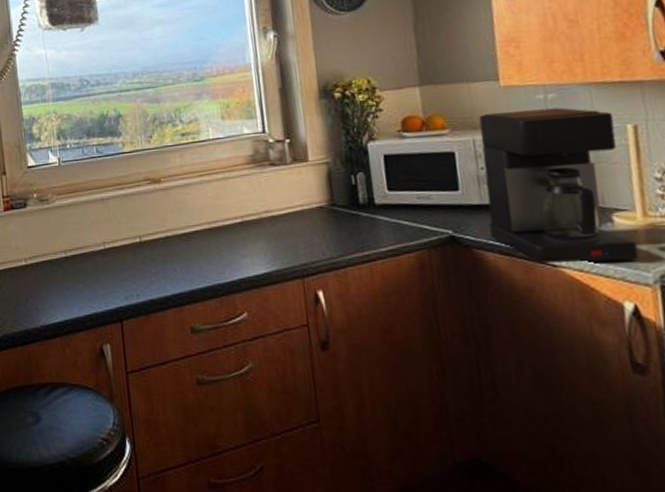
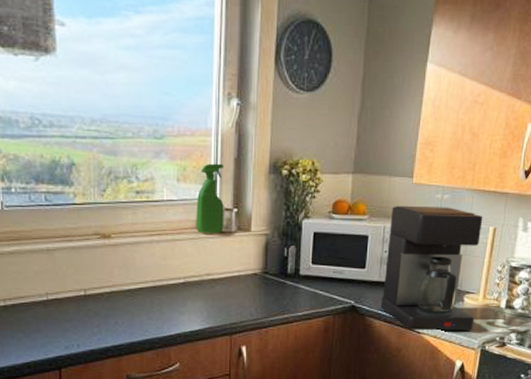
spray bottle: none [244,95,278,169] -> present [196,163,224,234]

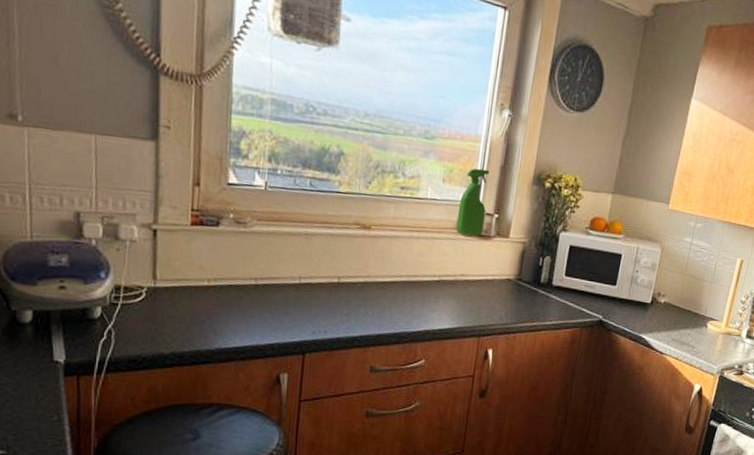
coffee maker: present [381,205,483,331] -> none [627,228,732,356]

